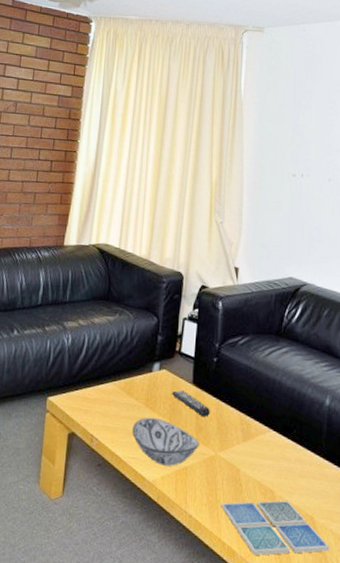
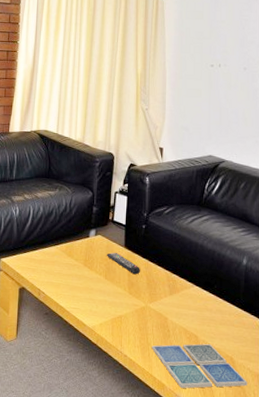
decorative bowl: present [132,417,199,466] -> none [73,275,131,315]

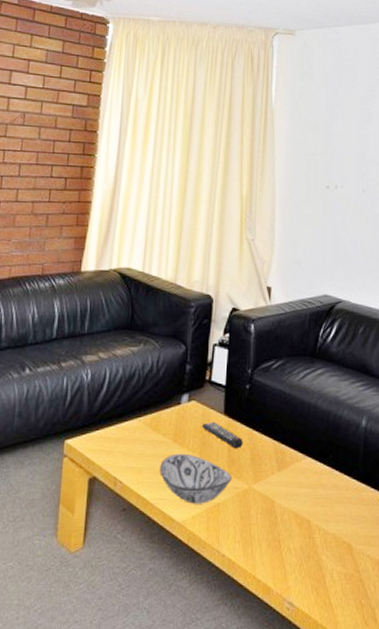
decorative bowl: none [73,275,131,315] -> present [160,453,232,504]
drink coaster: present [152,343,248,388] -> none [255,530,367,589]

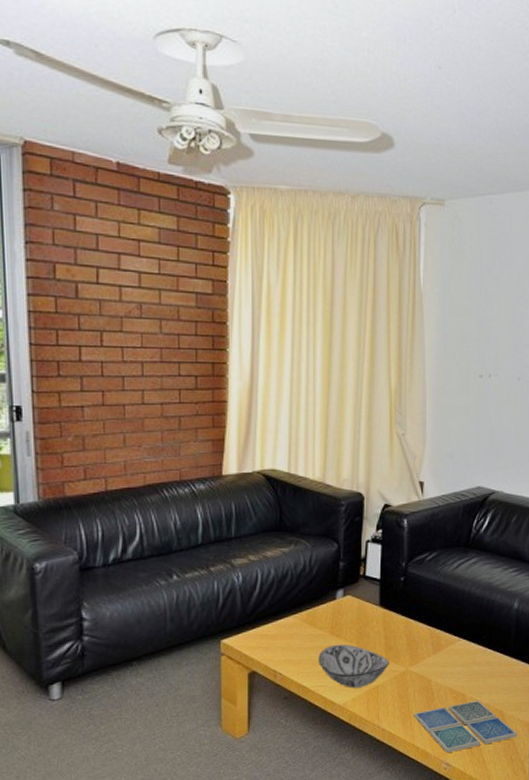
remote control: present [202,422,243,449] -> none [358,614,399,637]
drink coaster: none [255,530,367,589] -> present [414,701,517,753]

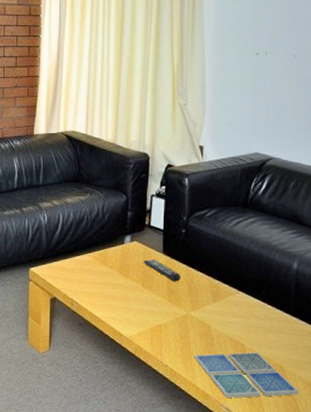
decorative bowl: present [318,644,389,688] -> none [109,283,171,324]
remote control: none [358,614,399,637] -> present [144,259,180,282]

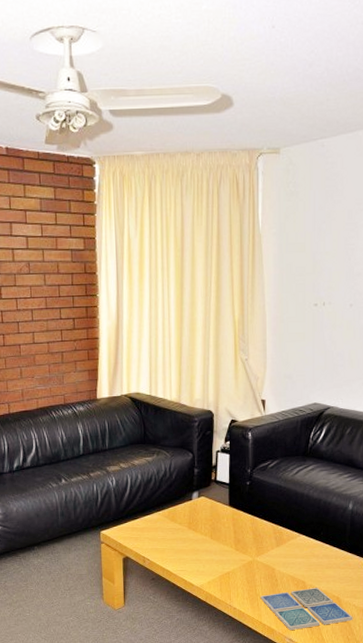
remote control: present [144,259,180,282] -> none [211,512,246,532]

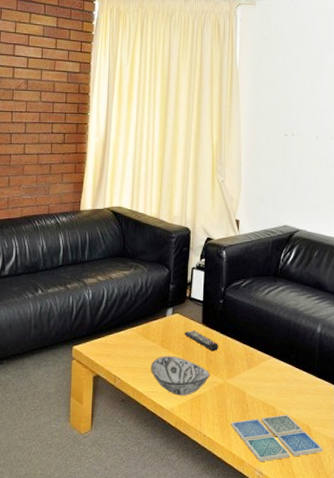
decorative bowl: none [179,536,238,573] -> present [151,355,210,396]
remote control: none [211,512,246,532] -> present [185,331,218,352]

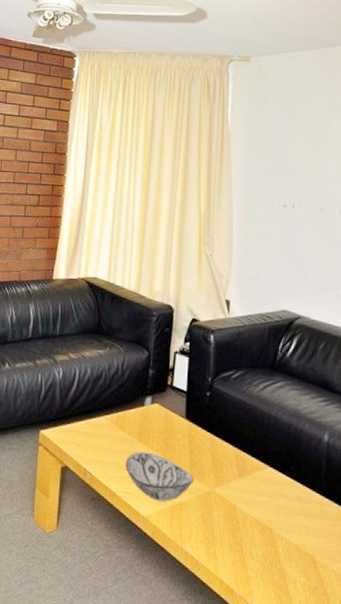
remote control: present [185,331,218,352] -> none [165,425,204,452]
drink coaster: present [231,415,323,462] -> none [218,538,332,595]

